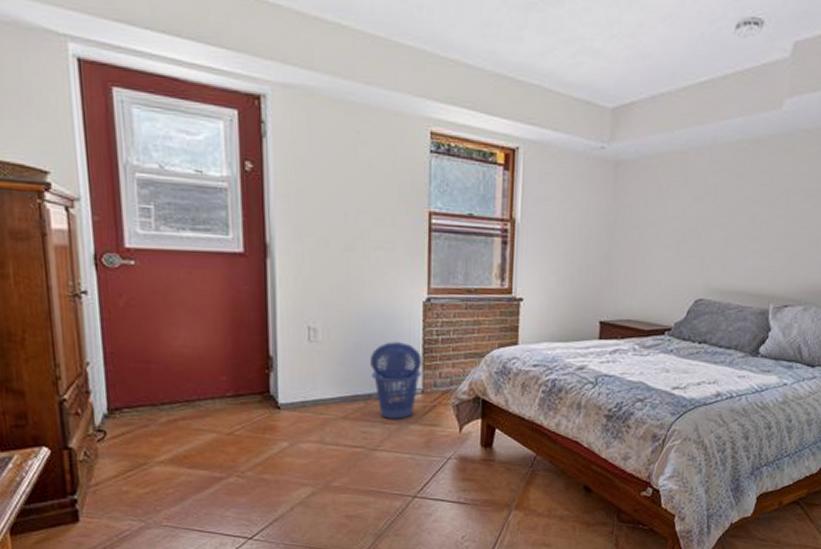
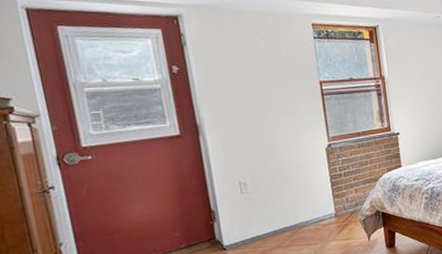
laundry basket: present [371,342,422,419] -> none [291,181,333,241]

